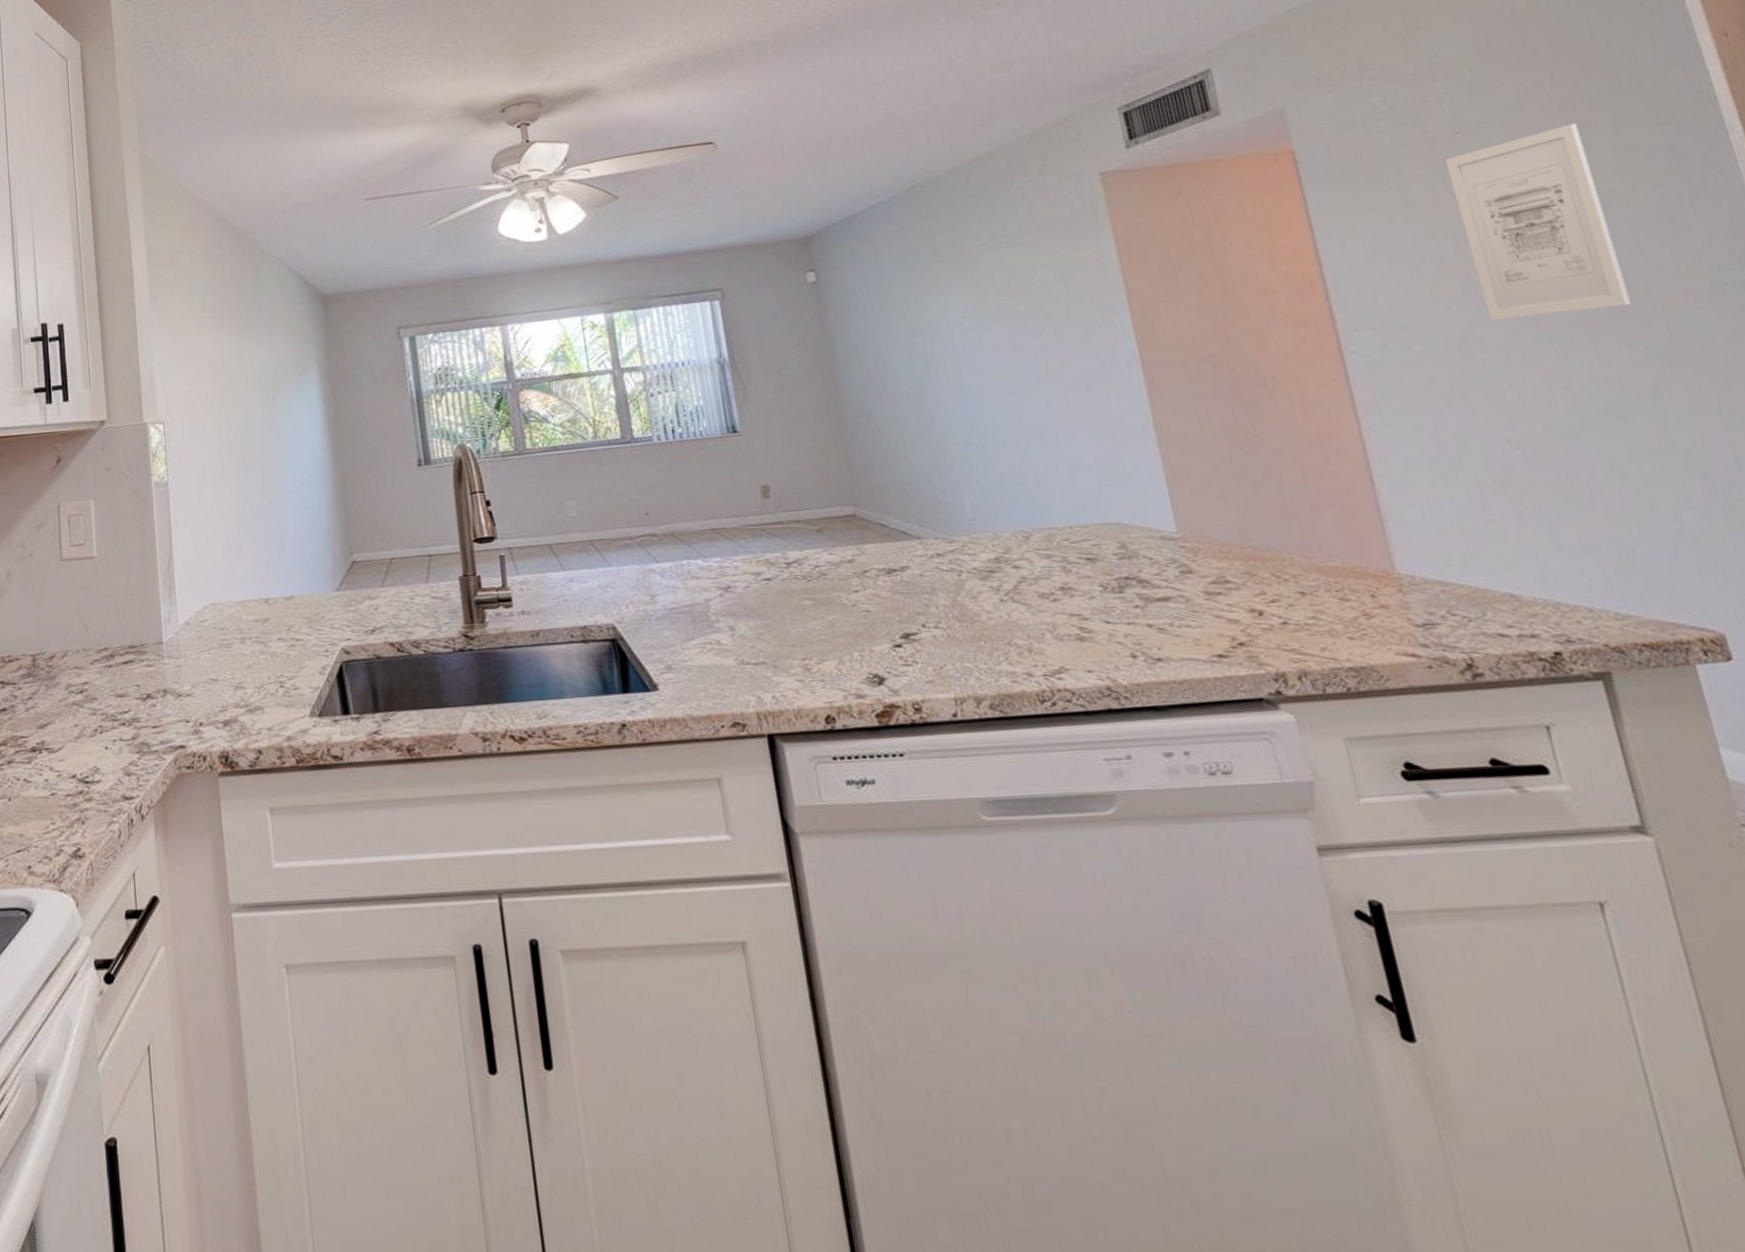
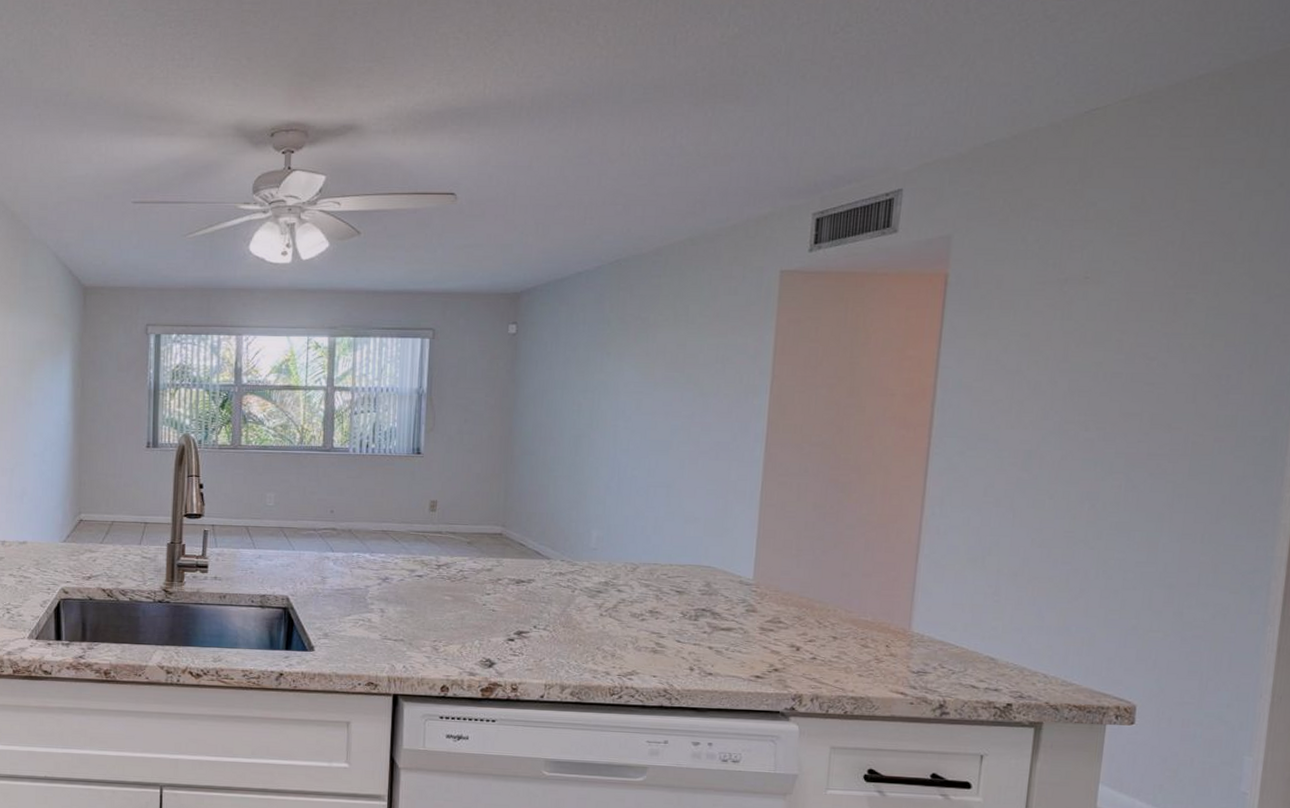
wall art: present [1445,123,1632,321] -> none [1054,283,1187,445]

